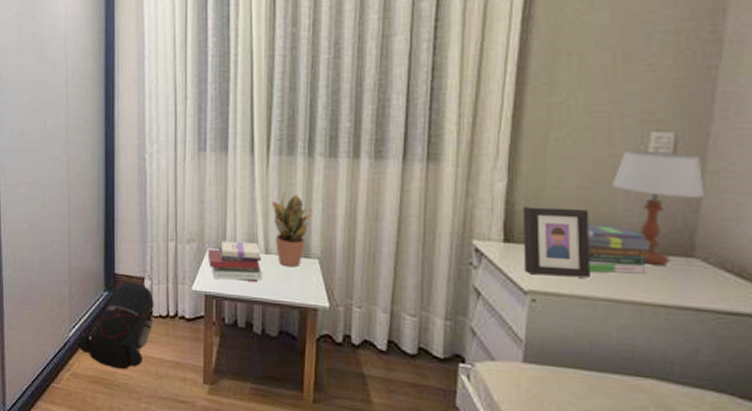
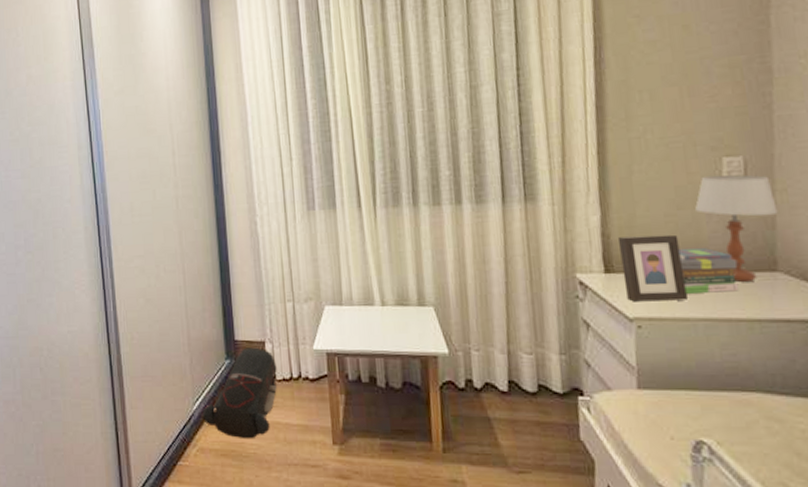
books: present [207,240,263,282] -> none [325,295,382,336]
potted plant: present [271,192,313,268] -> none [383,243,424,317]

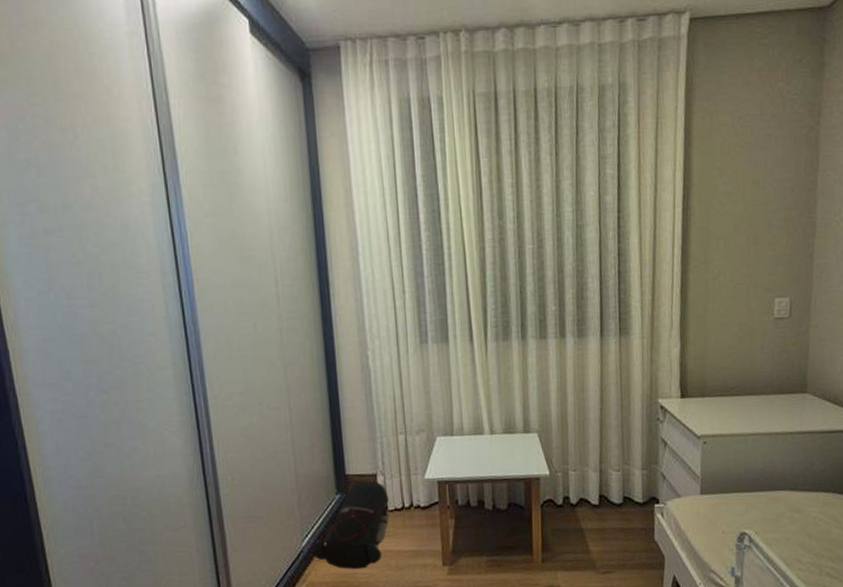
picture frame: present [617,234,688,302] -> none [692,364,742,422]
books: present [678,248,739,294] -> none [737,375,780,413]
table lamp: present [695,175,778,282] -> none [752,313,811,402]

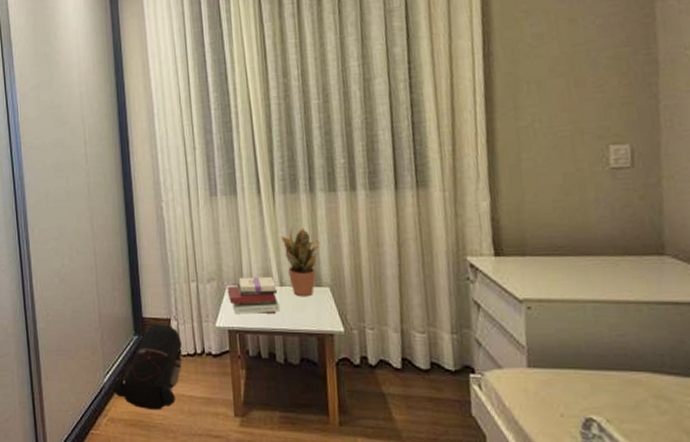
books: none [436,425,490,465] -> present [226,276,281,314]
potted plant: none [492,375,530,444] -> present [281,227,320,297]

